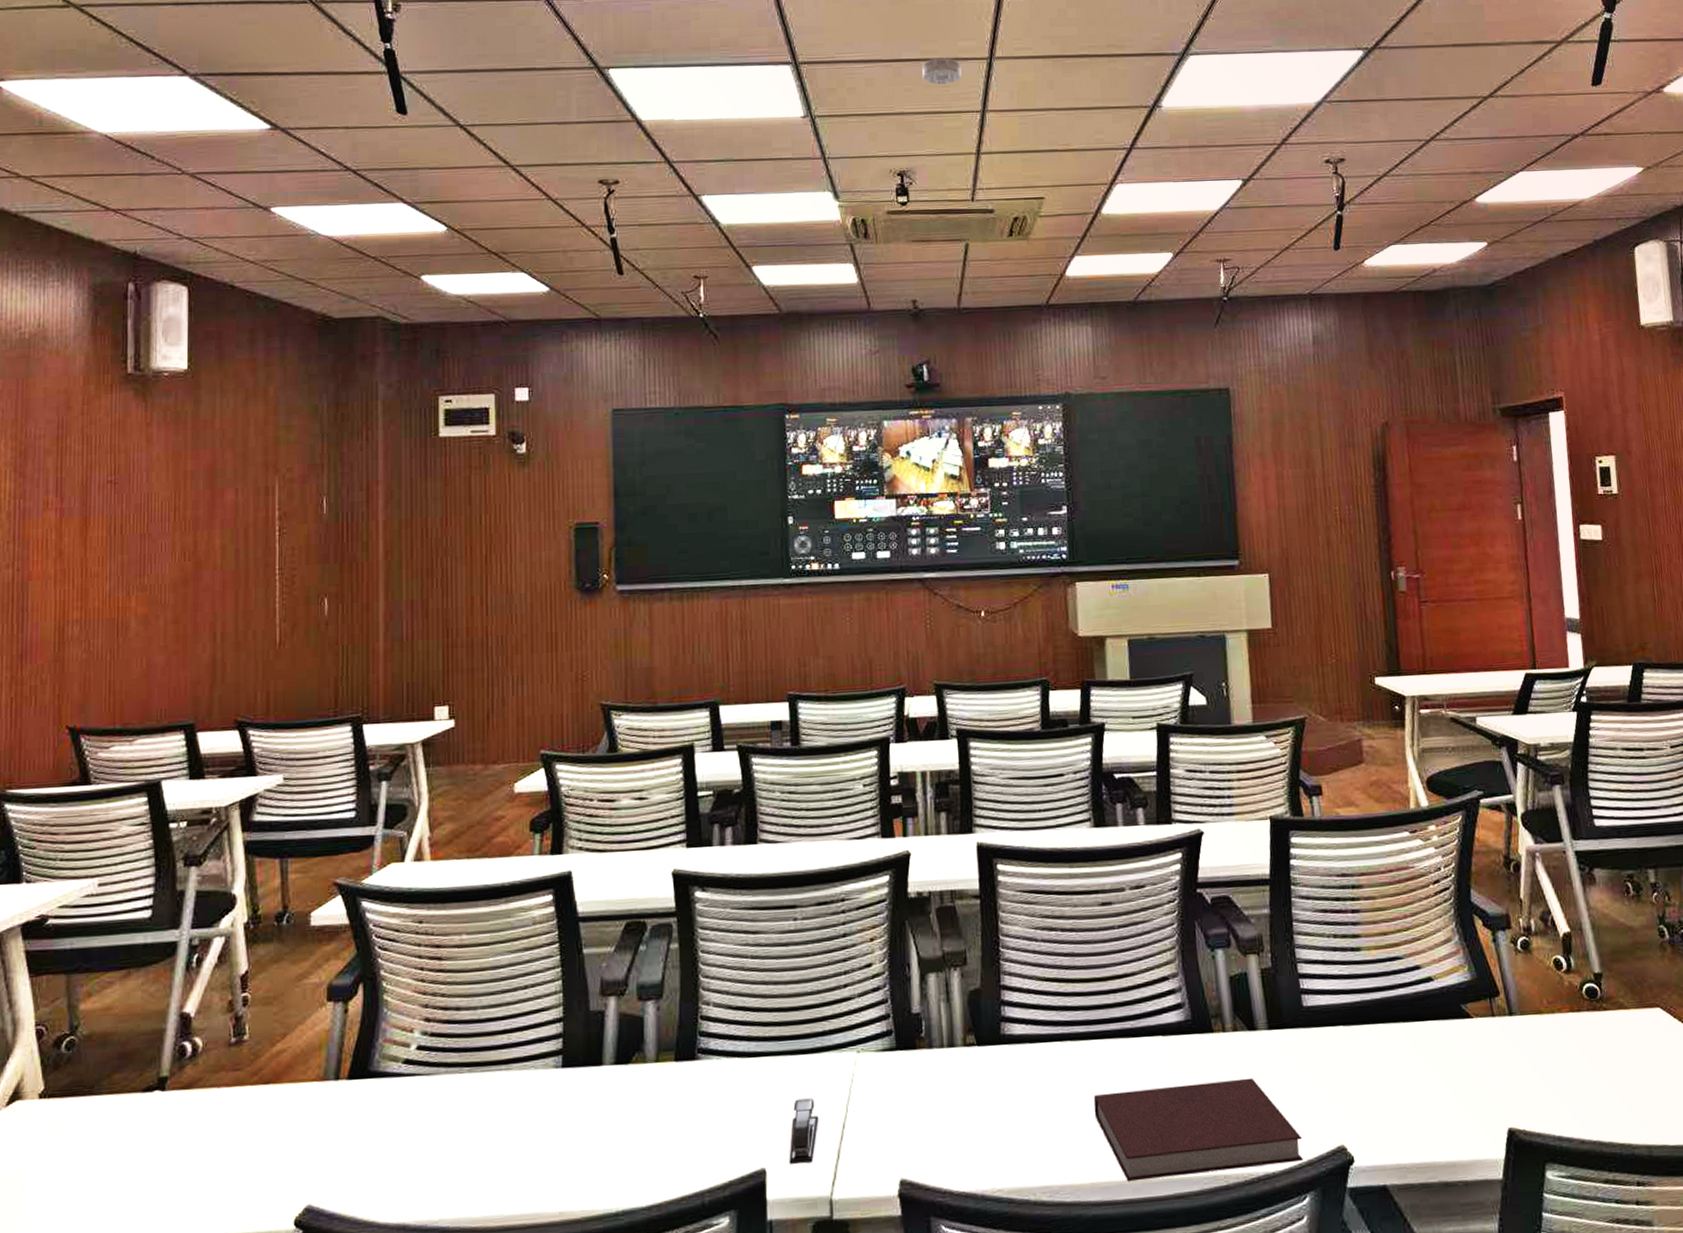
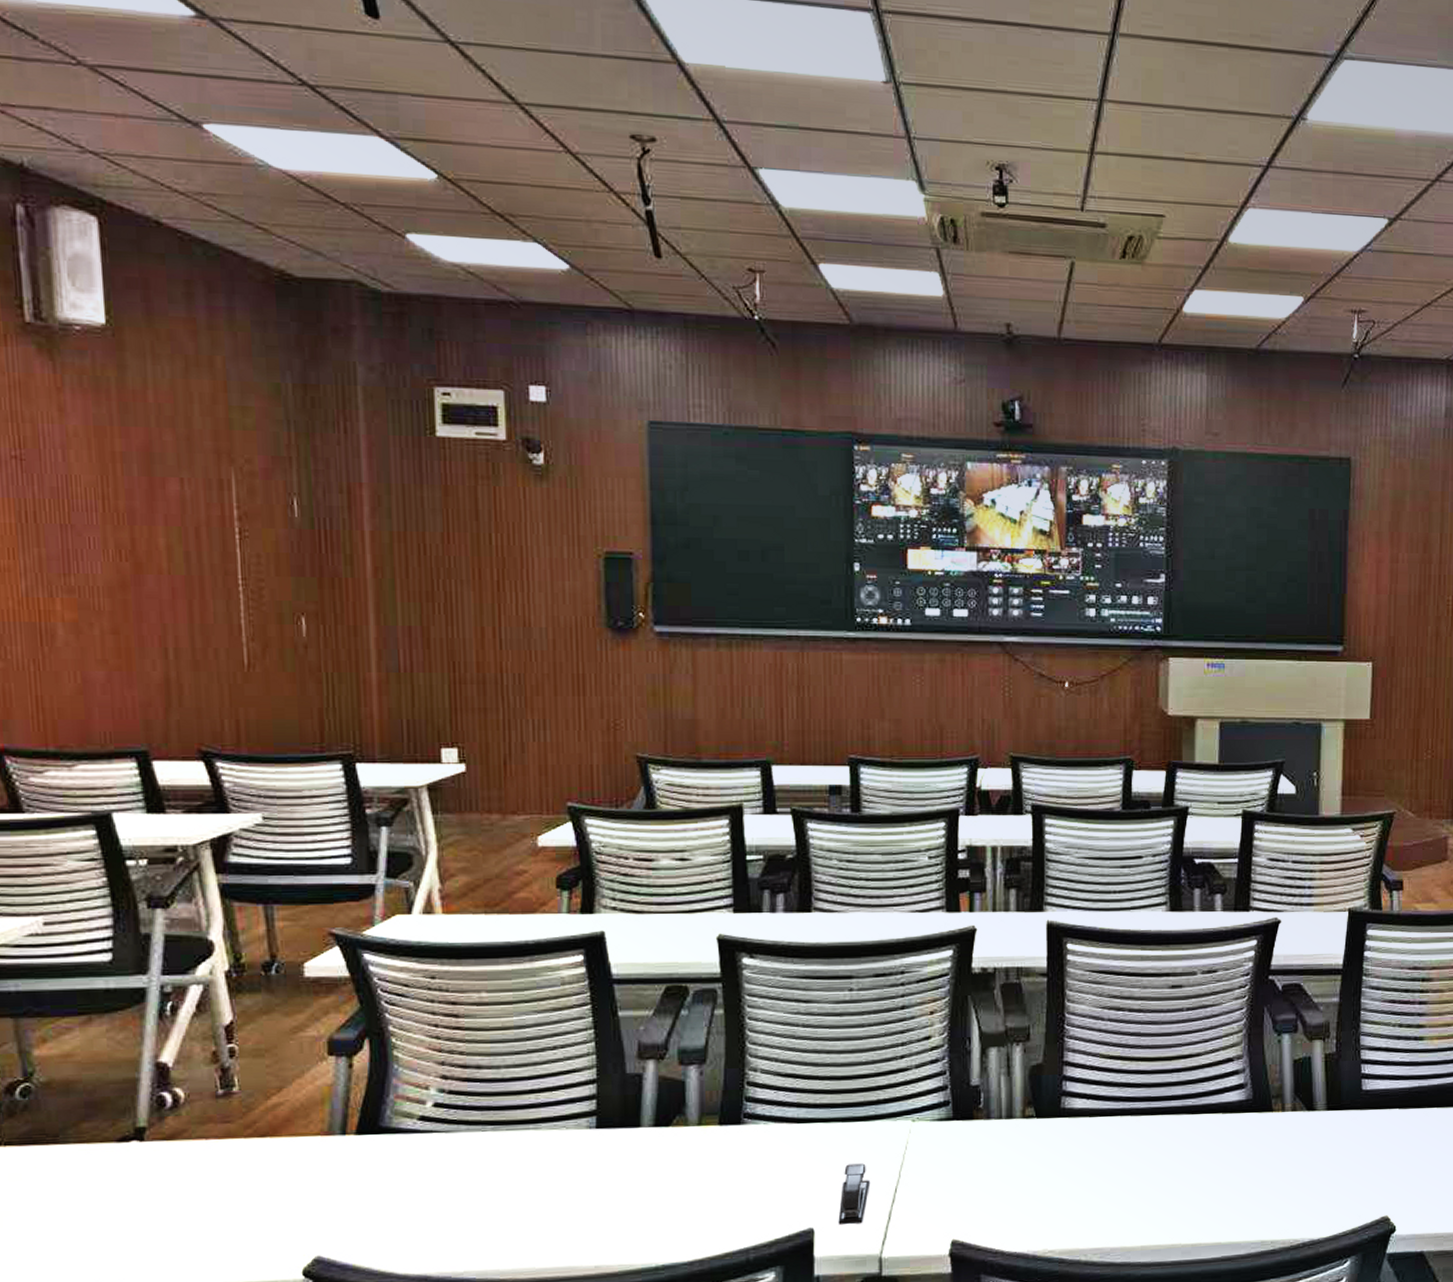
smoke detector: present [922,57,962,86] -> none [1031,25,1078,62]
notebook: present [1093,1078,1303,1182] -> none [1150,1154,1349,1245]

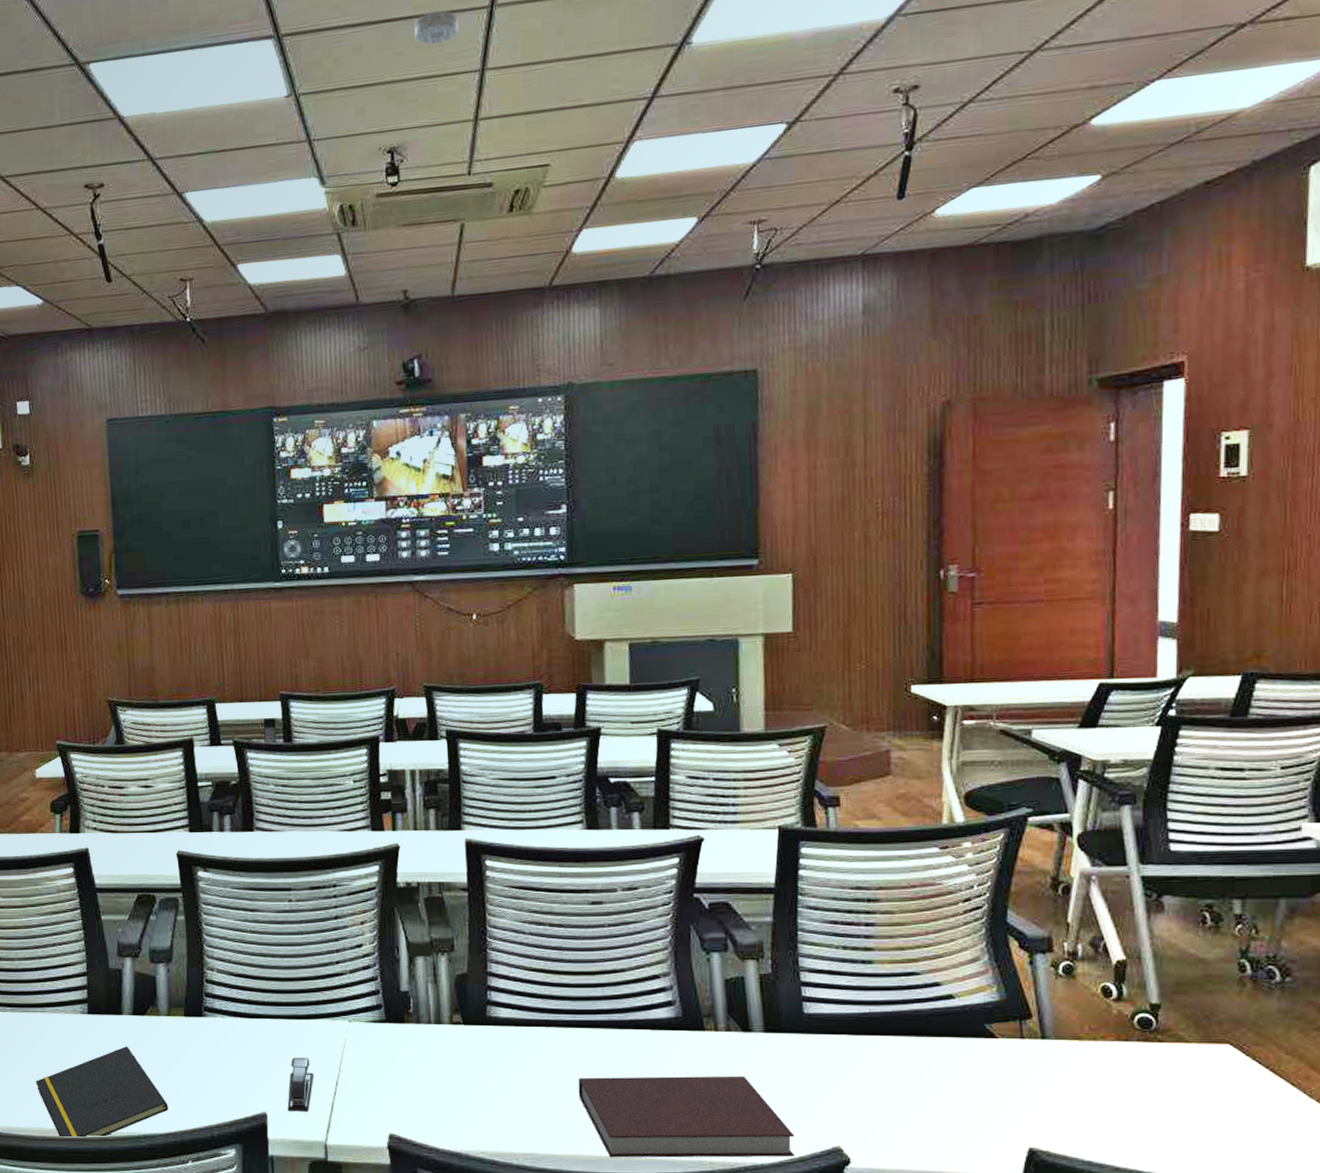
notepad: none [523,1164,695,1278] -> present [35,1046,169,1138]
smoke detector: none [1031,25,1078,62] -> present [414,10,459,45]
notebook: none [1150,1154,1349,1245] -> present [578,1076,795,1158]

